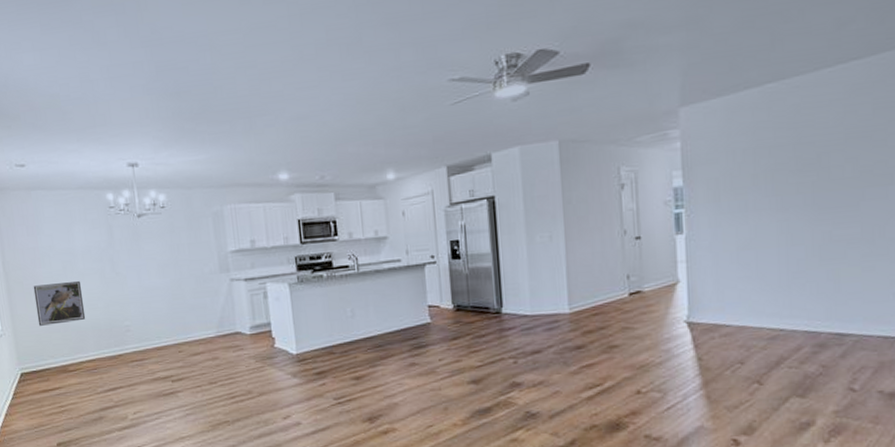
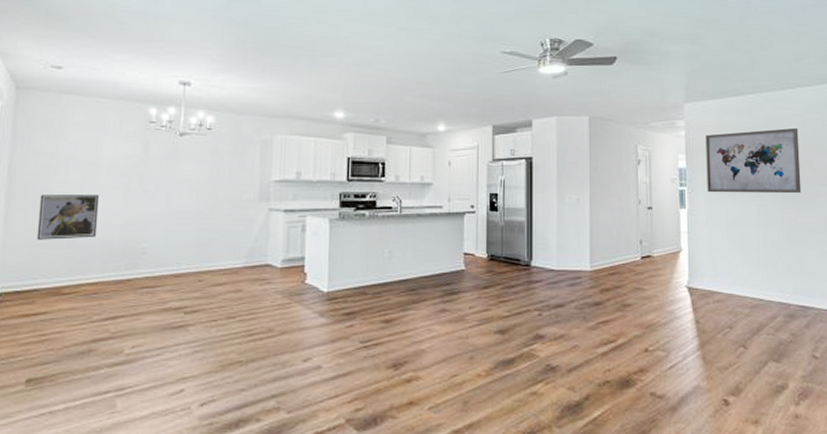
wall art: none [708,117,840,213] -> present [705,127,802,194]

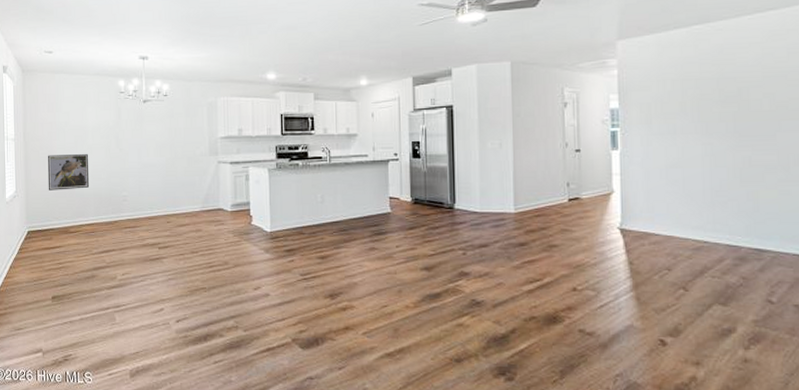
wall art: present [705,127,802,194] -> none [641,57,759,133]

